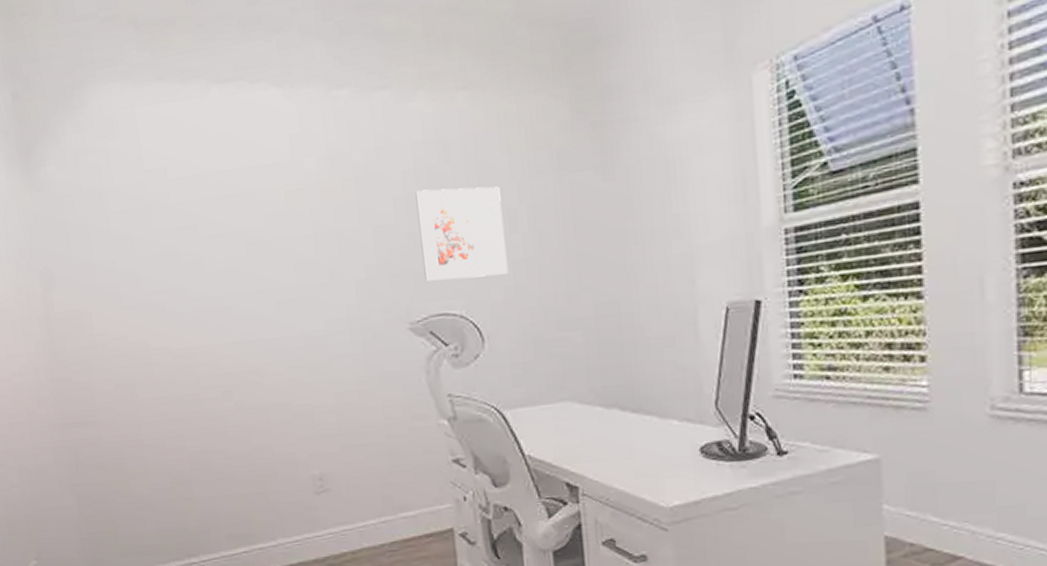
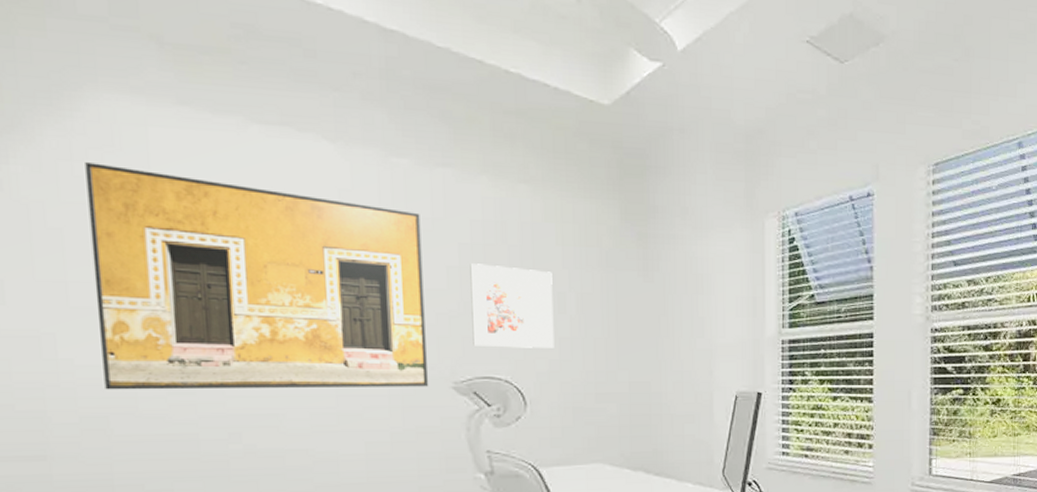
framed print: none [95,145,387,359] -> present [85,162,429,390]

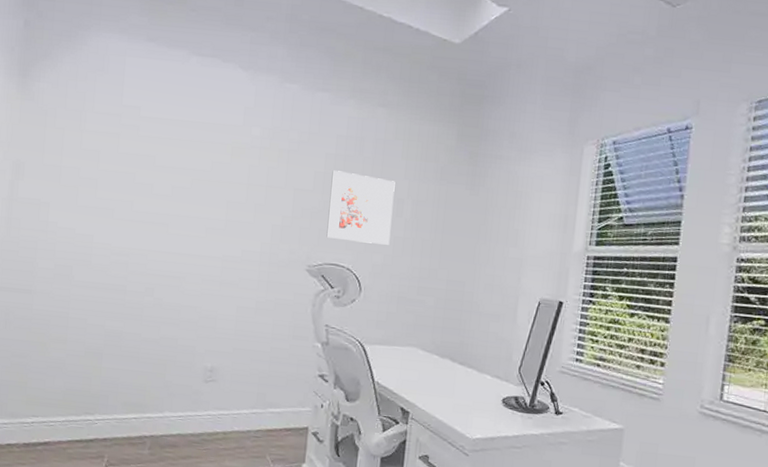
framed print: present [85,162,429,390] -> none [73,82,300,267]

